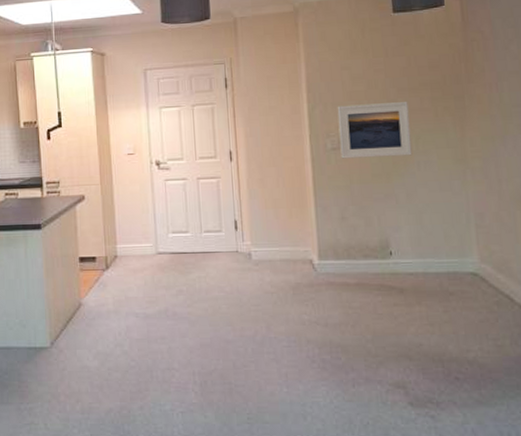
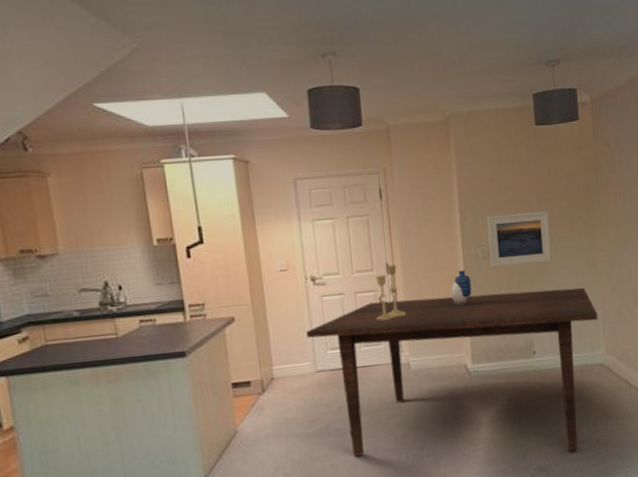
table: none [150,185,470,369] -> present [306,287,598,457]
candlestick: none [217,152,249,207] -> present [376,264,406,320]
vase: none [296,160,320,197] -> present [451,270,472,306]

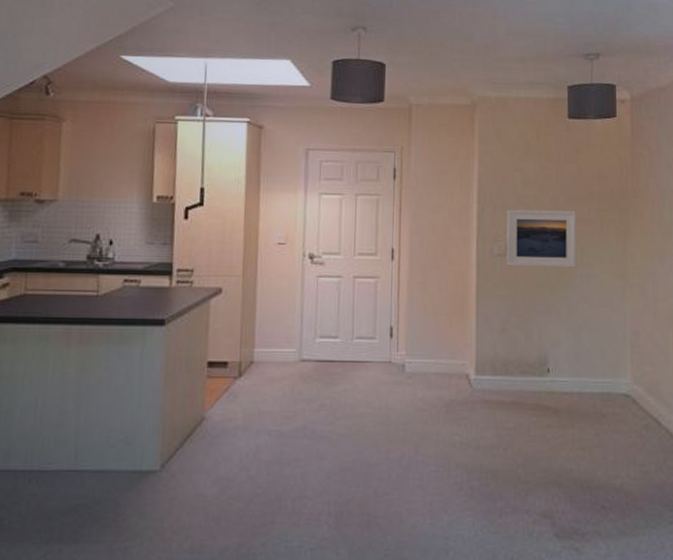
table: present [306,287,598,457] -> none [296,290,626,497]
candlestick: present [376,264,406,320] -> none [373,250,408,311]
vase: present [451,270,472,306] -> none [460,265,483,305]

